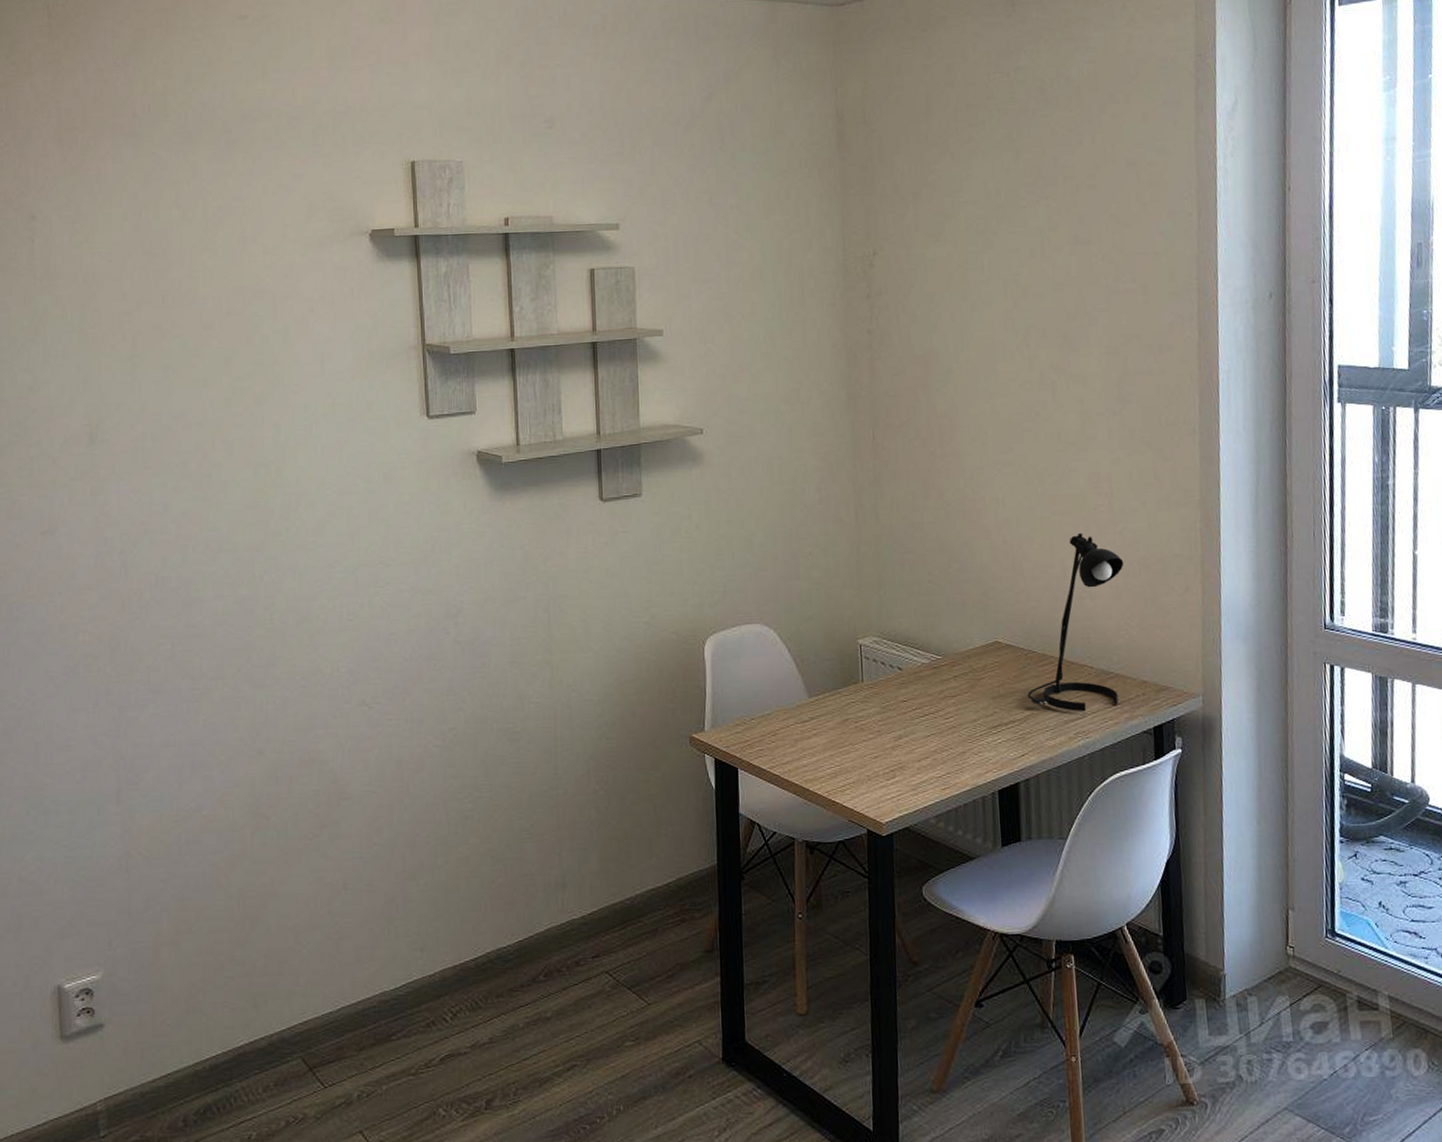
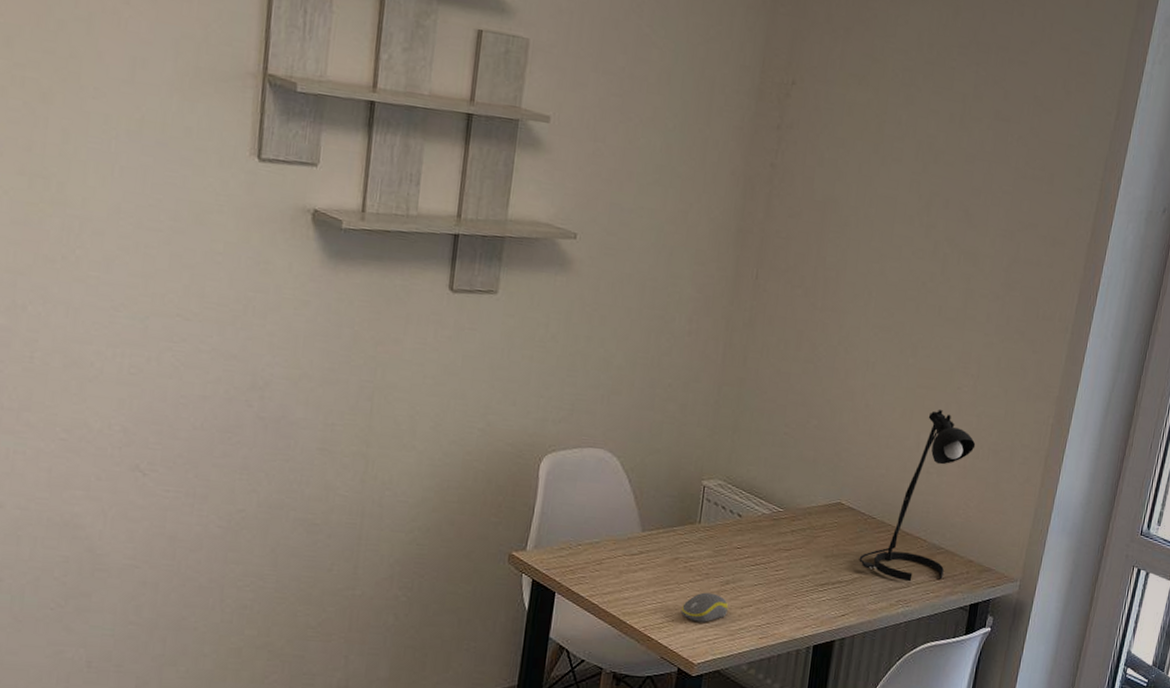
computer mouse: none [859,749,906,780] -> present [680,592,729,622]

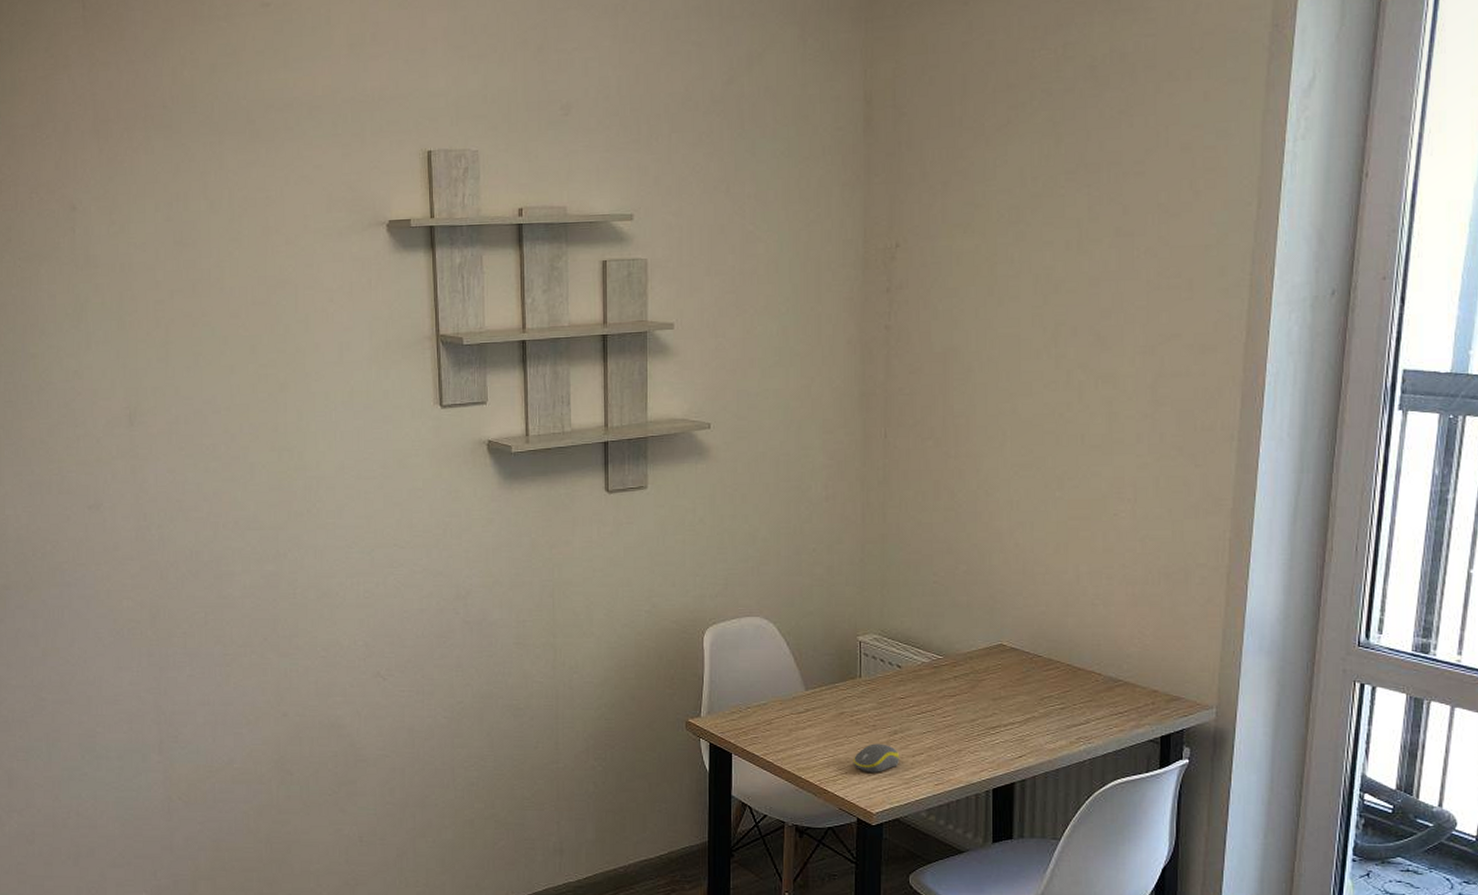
desk lamp: present [859,409,976,582] -> none [1029,538,1143,718]

